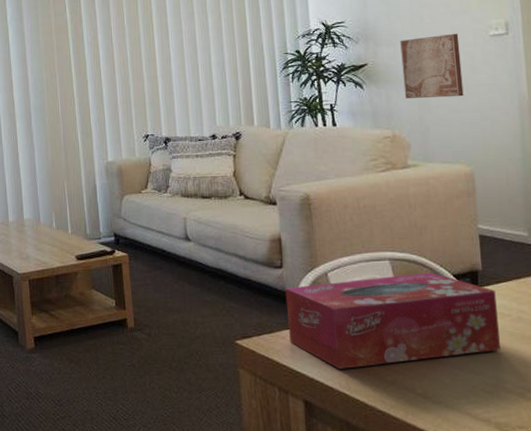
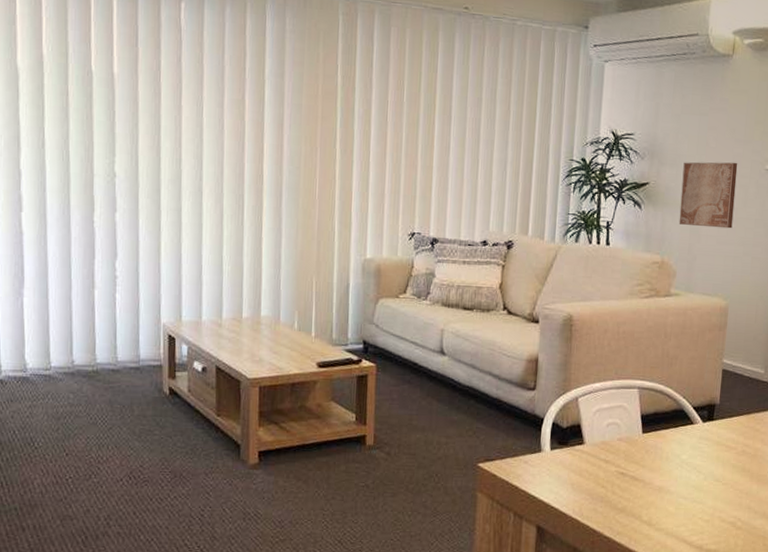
tissue box: present [285,272,500,369] -> none [532,403,727,495]

